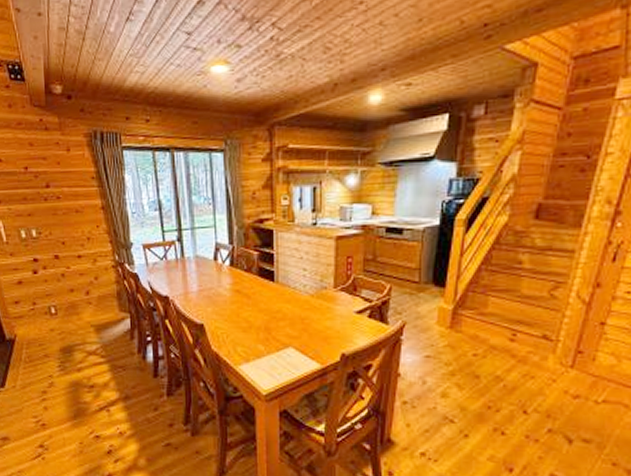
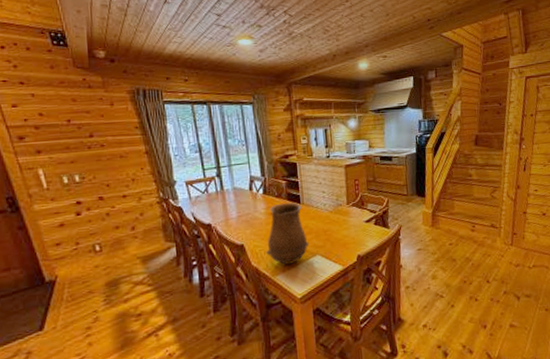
vase: none [228,278,281,355] -> present [265,202,309,266]

